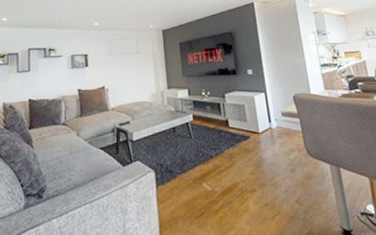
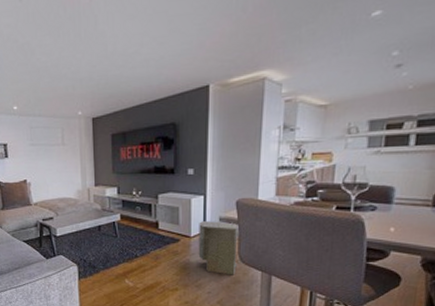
air purifier: none [264,116,306,171] -> present [198,221,240,275]

